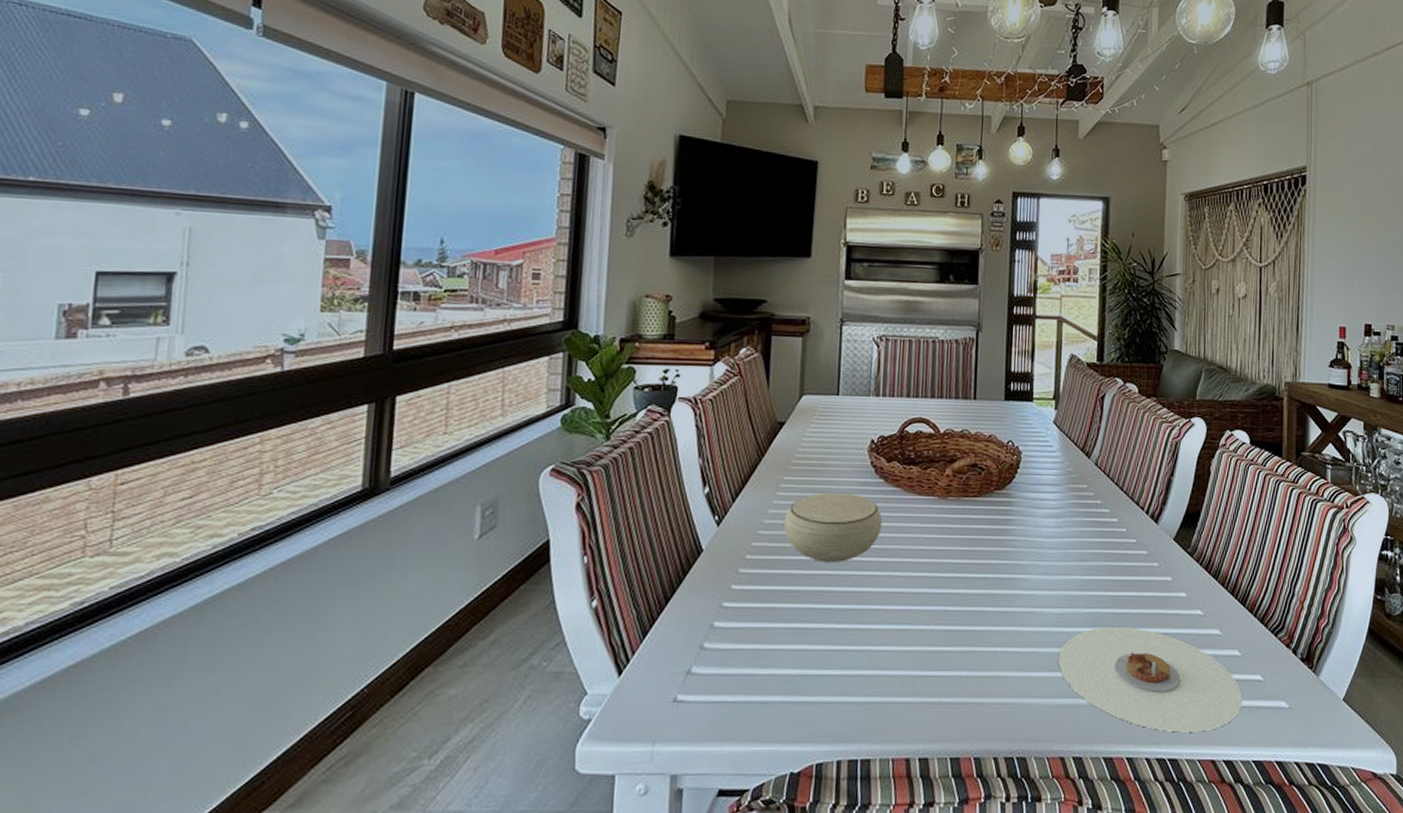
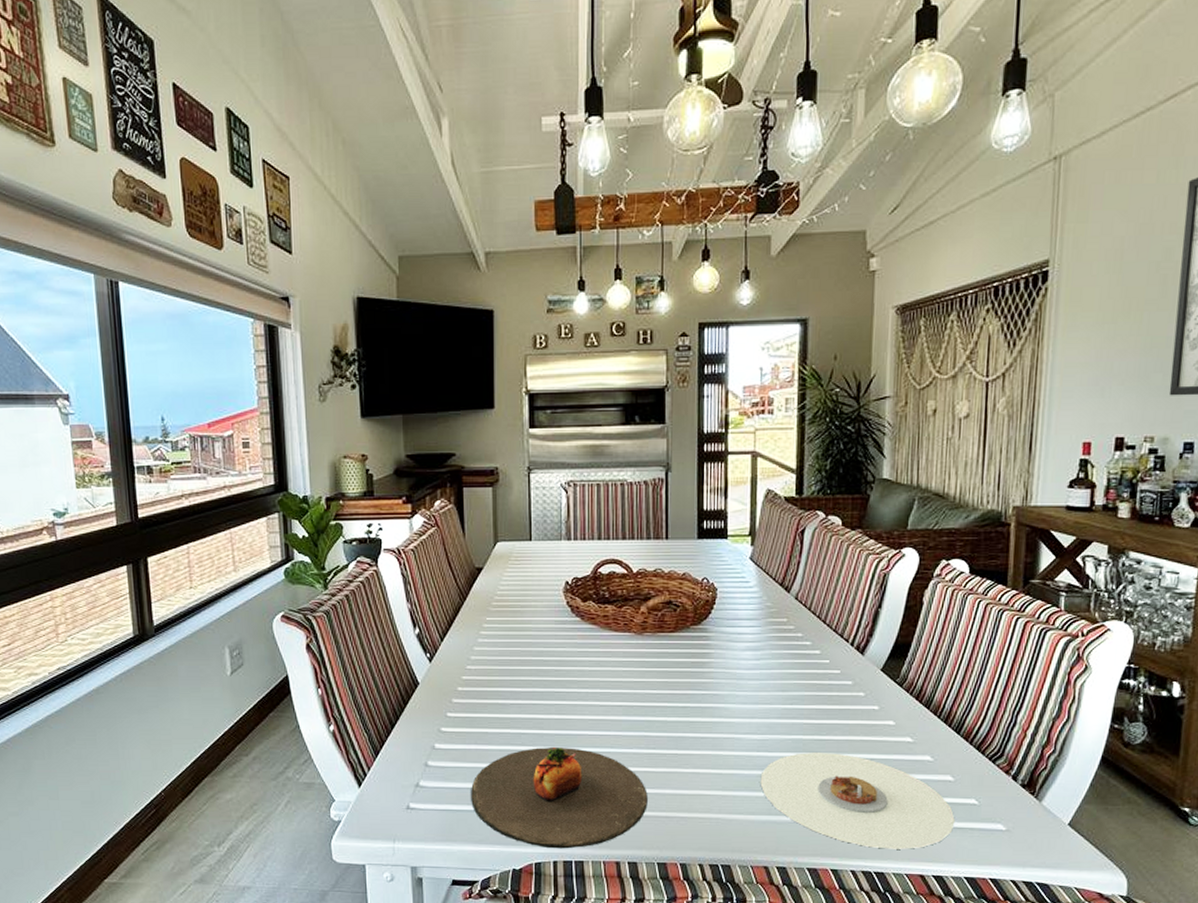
plate: none [749,623,944,746] -> present [471,746,648,849]
bowl: present [784,492,883,562] -> none [490,630,582,693]

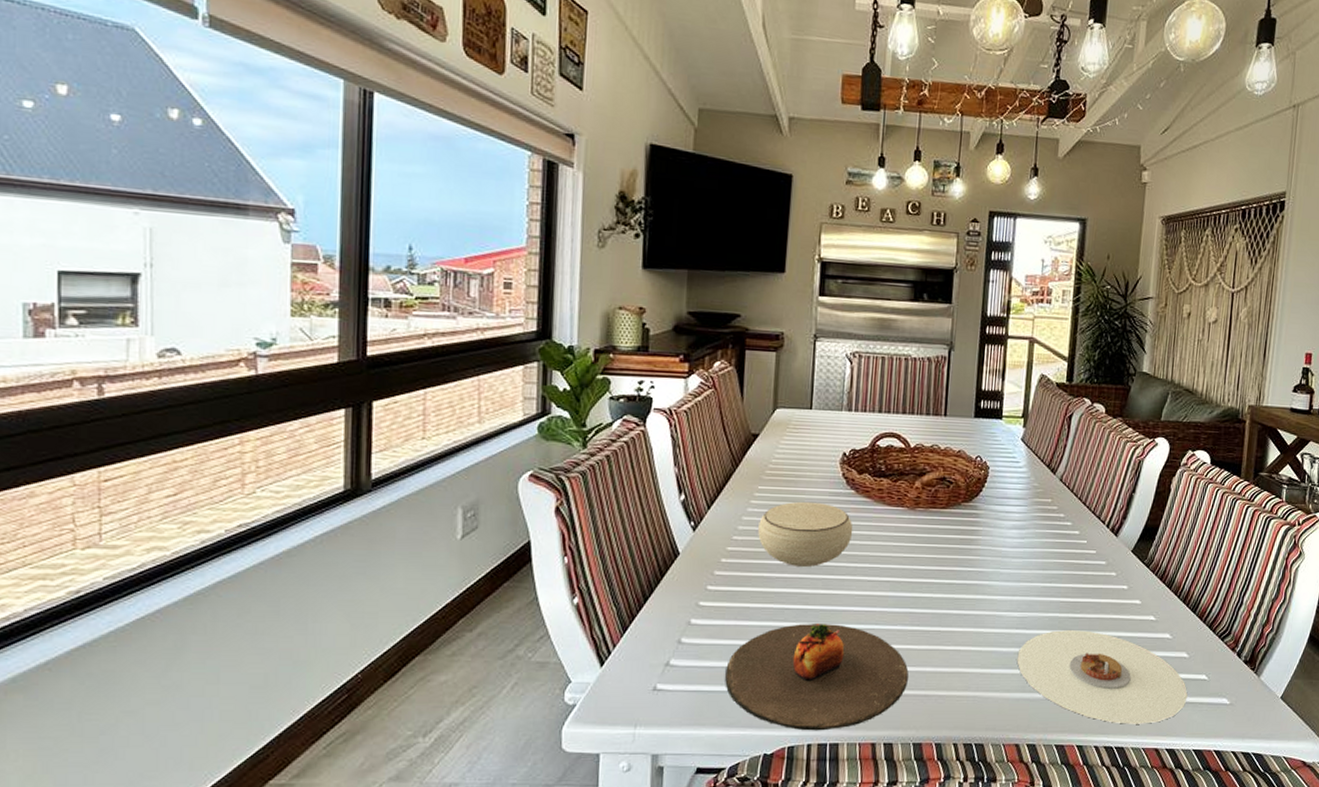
bowl: none [490,630,582,693] -> present [758,501,853,567]

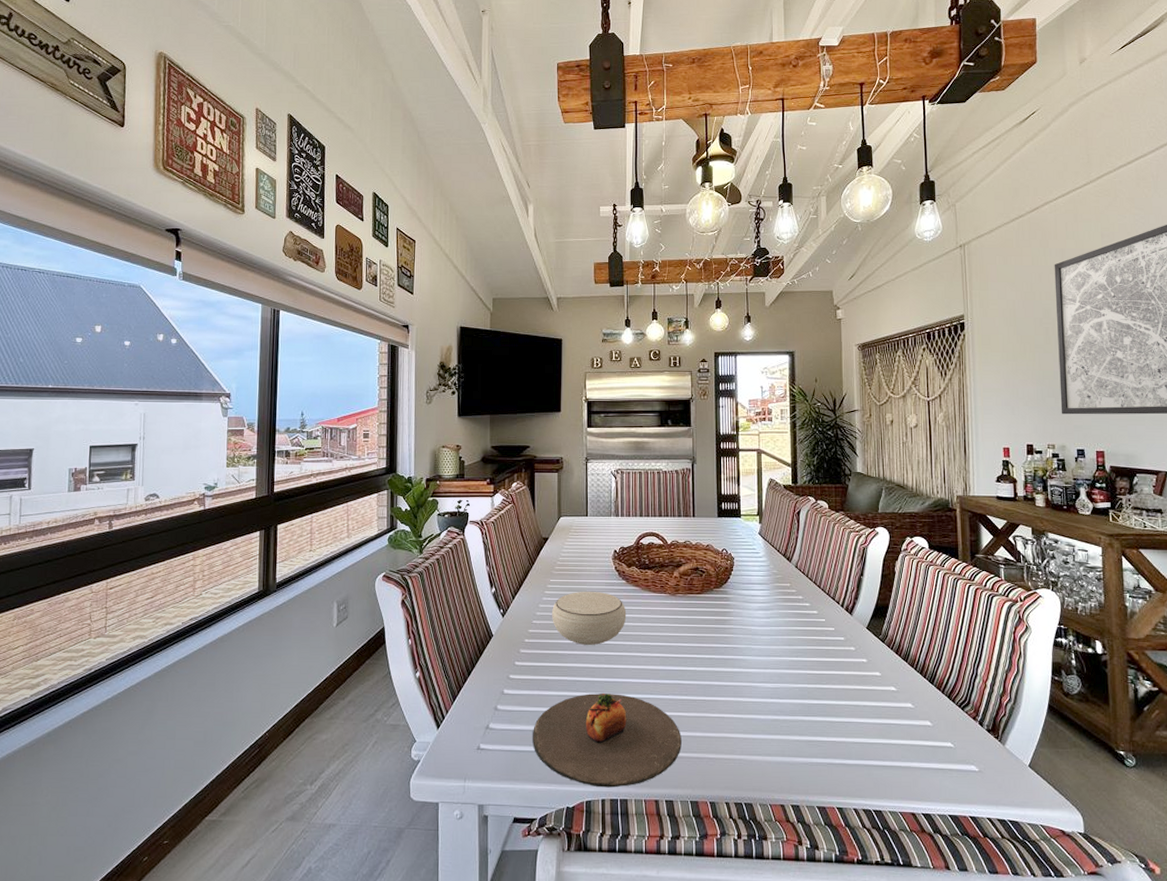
plate: present [1017,630,1188,724] -> none [774,700,936,789]

